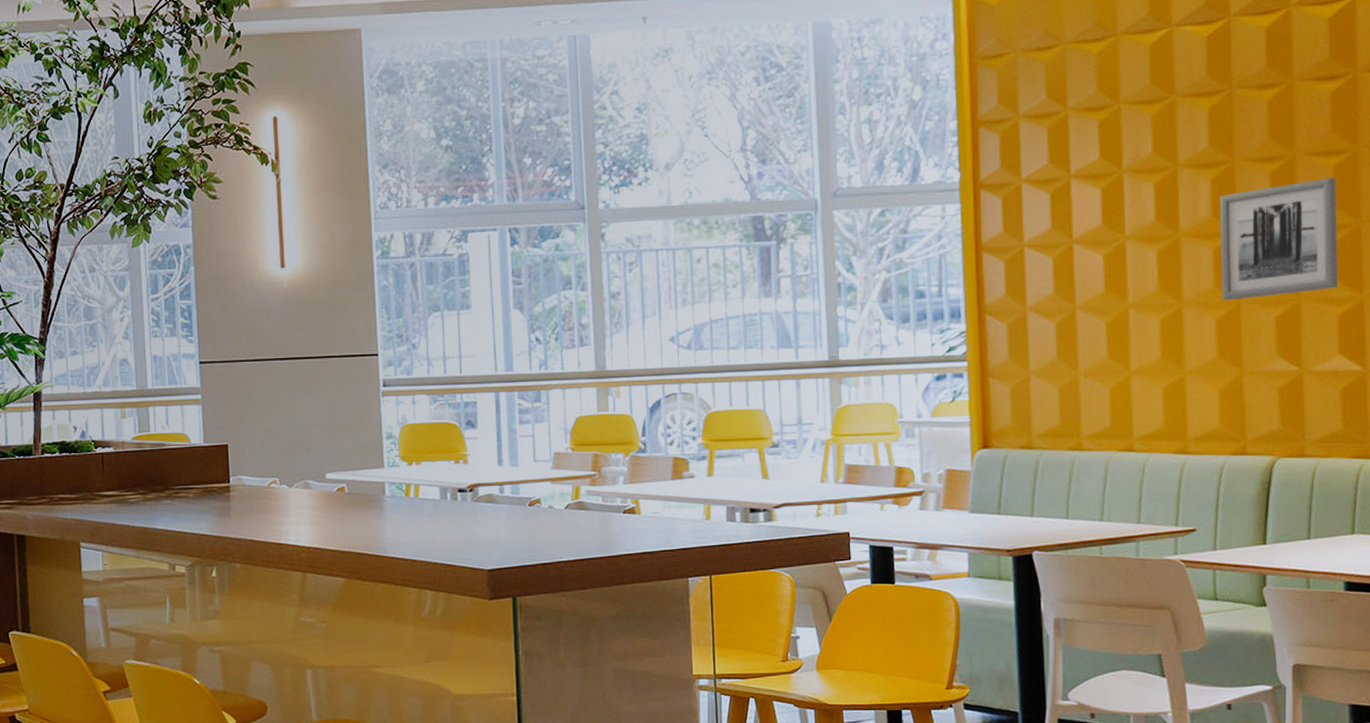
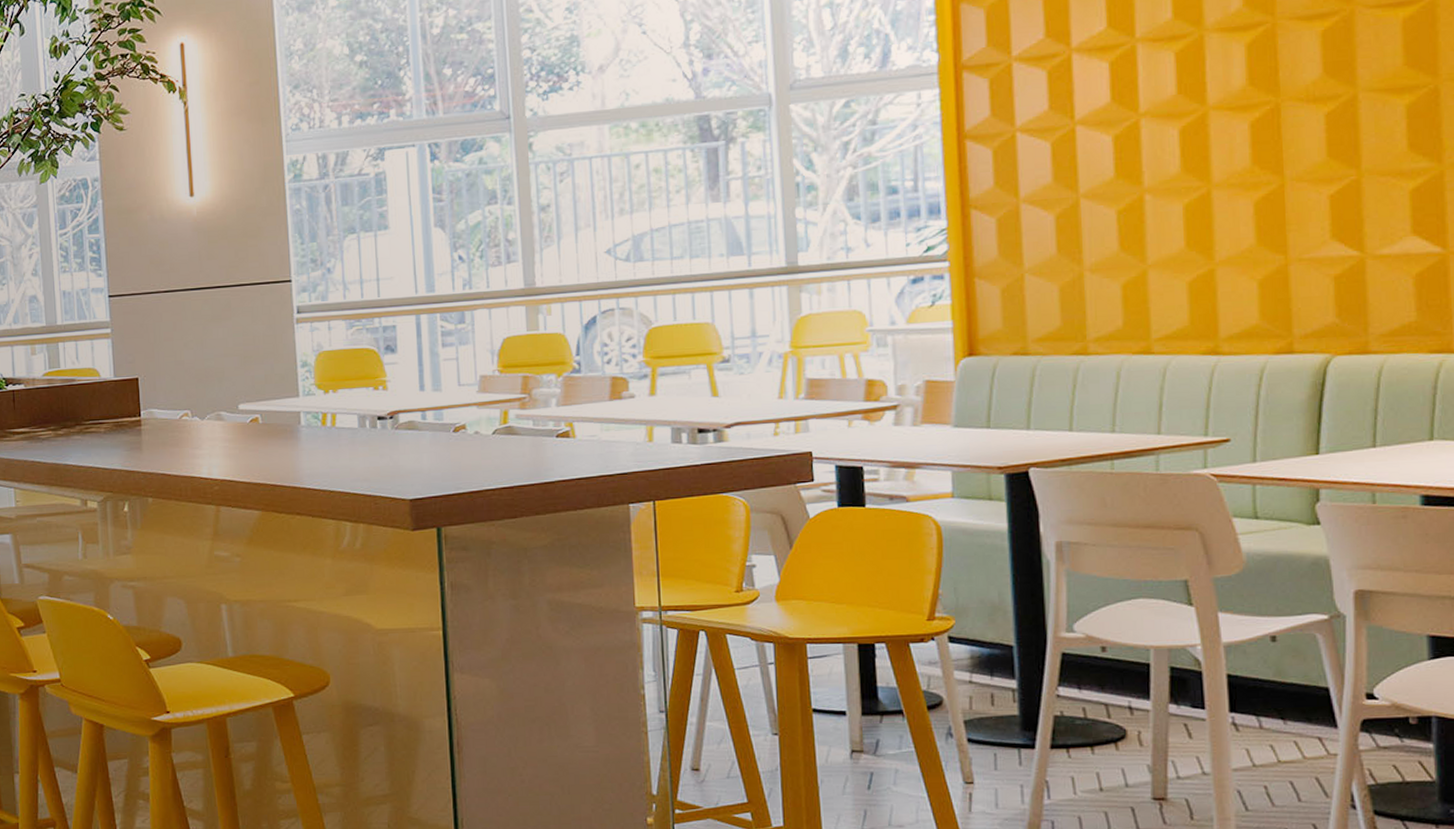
wall art: present [1220,178,1339,301] -> none [1258,32,1411,180]

